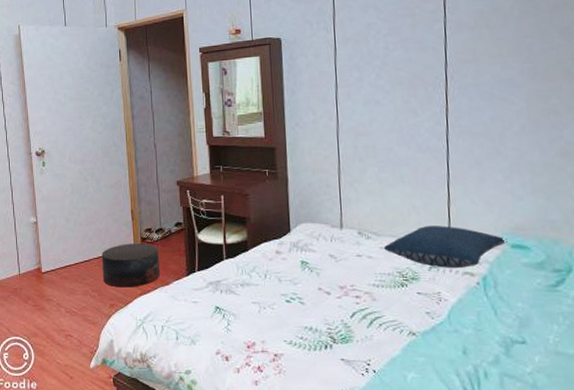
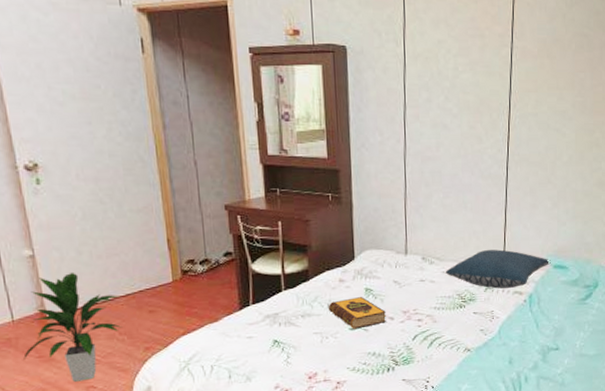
indoor plant: none [24,236,95,330] -> present [23,272,123,382]
stool: present [101,243,161,288] -> none [130,276,208,328]
hardback book: none [265,269,323,302] -> present [328,297,386,329]

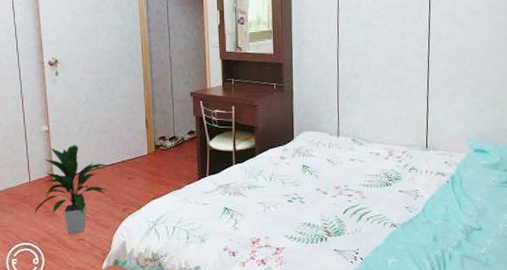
hardback book: present [328,297,386,329] -> none [270,173,320,201]
pillow: present [446,249,551,289] -> none [373,133,471,169]

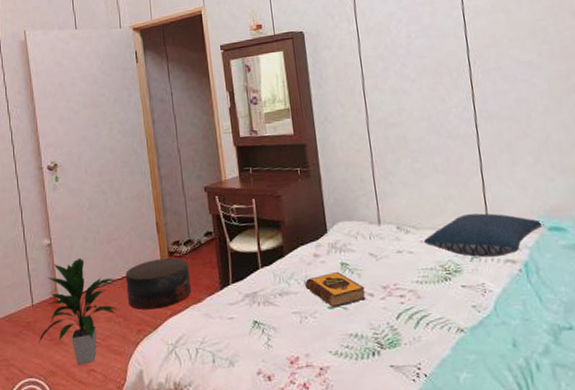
stool: none [115,150,173,193] -> present [125,257,192,310]
hardback book: none [270,173,320,201] -> present [304,272,366,308]
pillow: none [373,133,471,169] -> present [424,213,544,258]

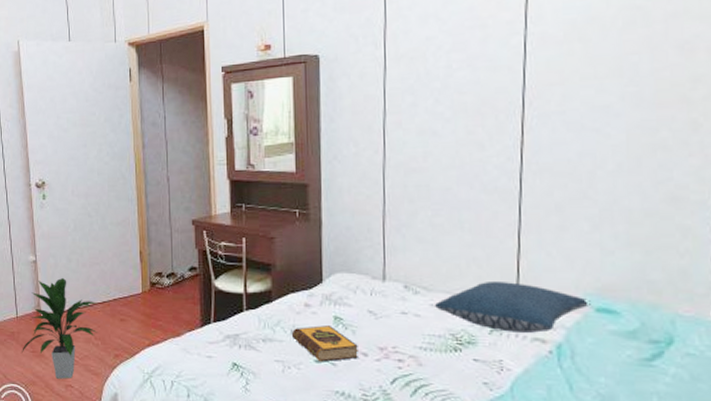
stool: present [125,257,192,310] -> none [106,288,171,337]

